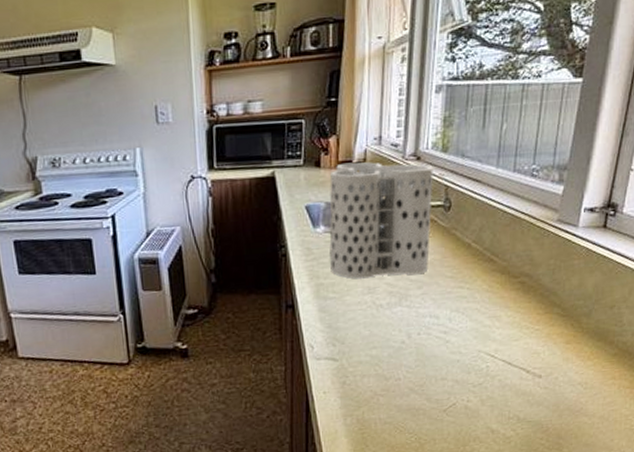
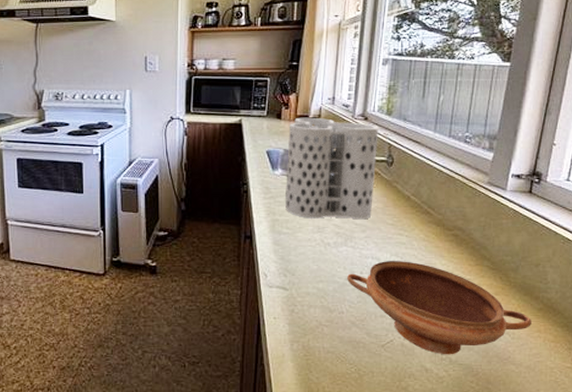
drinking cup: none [403,316,605,414] -> present [347,261,531,355]

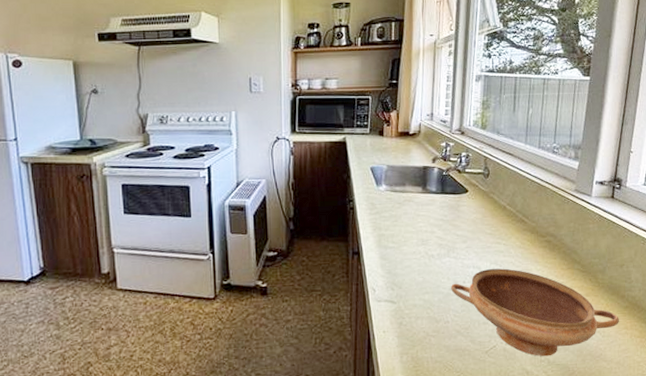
utensil holder: present [285,117,378,219] -> none [390,133,475,232]

